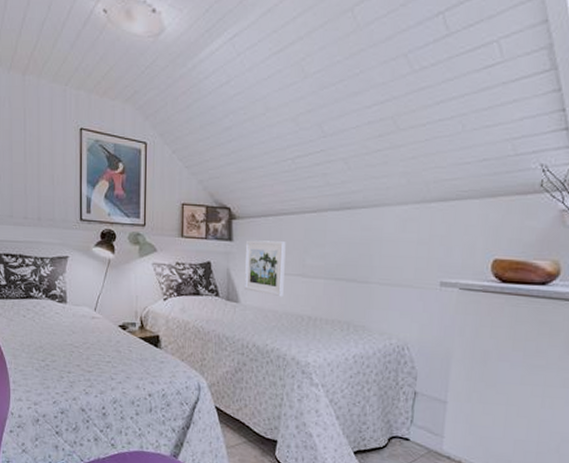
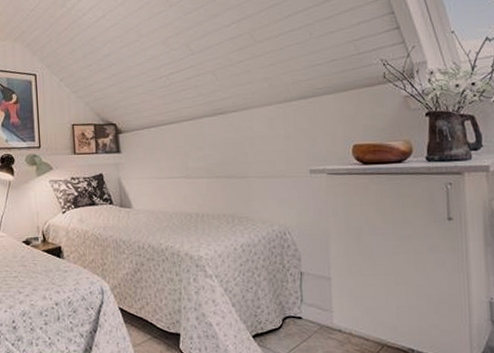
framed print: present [243,240,286,297] -> none [132,149,171,199]

